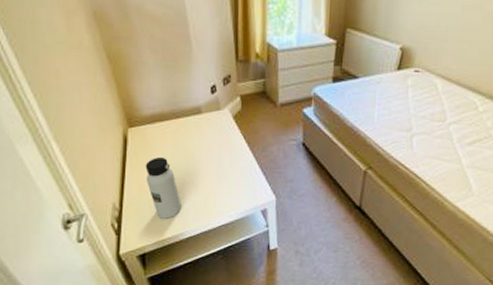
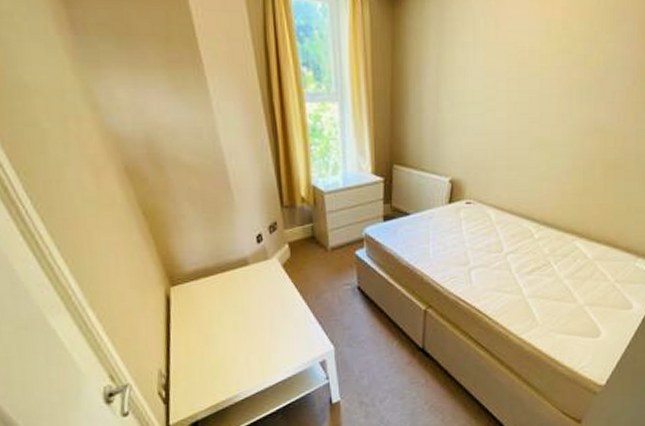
water bottle: present [145,156,182,219] -> none [191,314,234,381]

